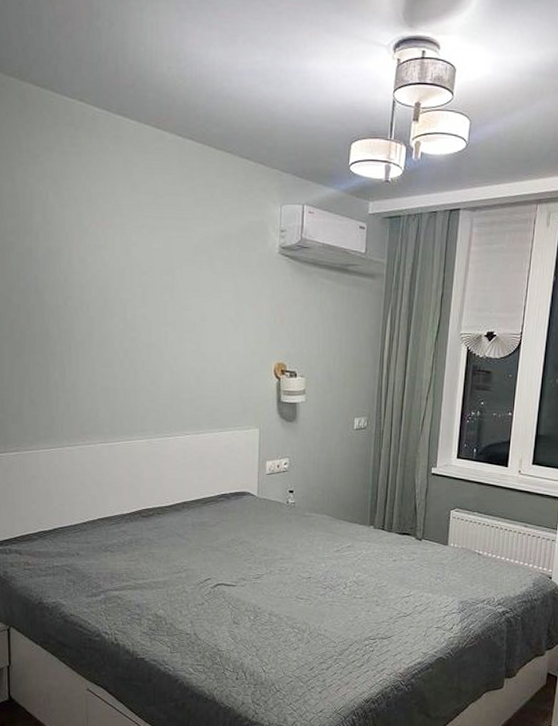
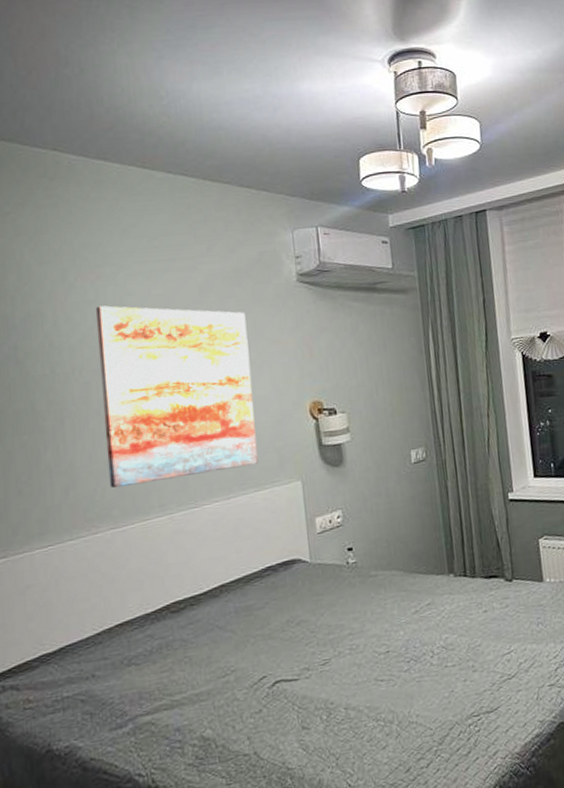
wall art: none [103,252,230,410] -> present [95,305,259,489]

